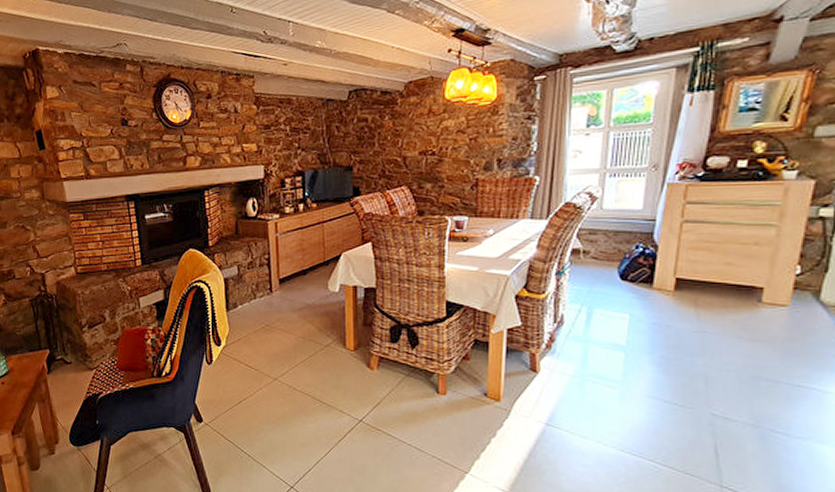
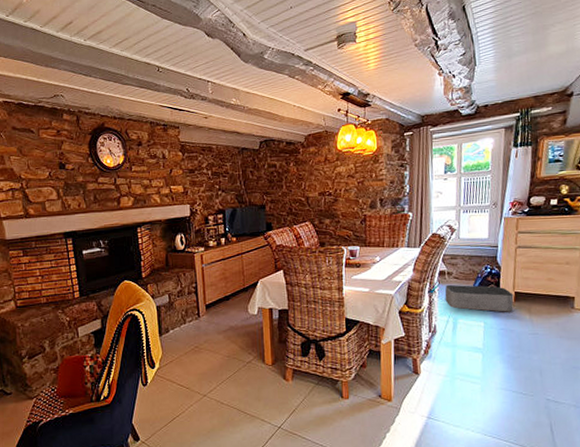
storage bin: none [577,265,674,303] -> present [444,284,514,312]

